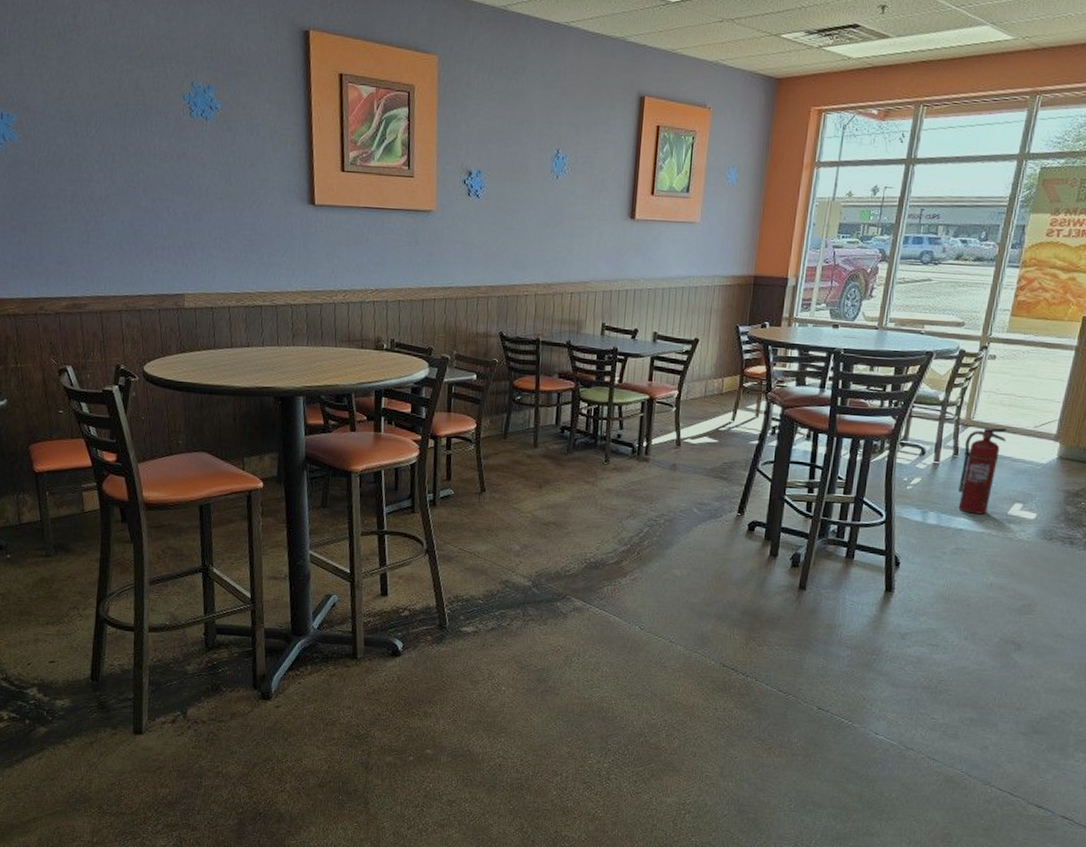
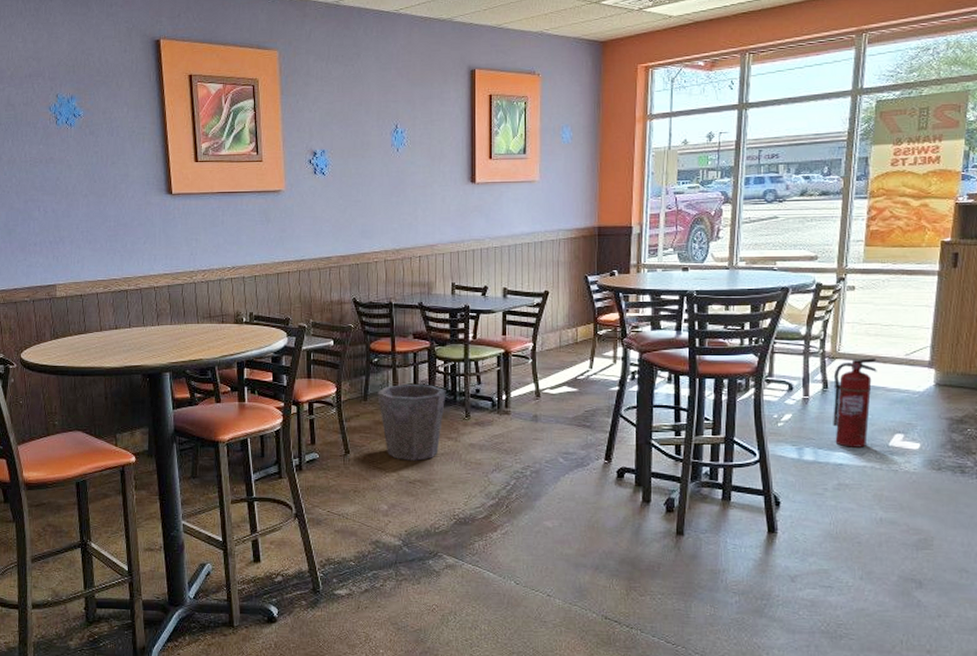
waste bin: none [517,425,588,503] -> present [377,384,446,461]

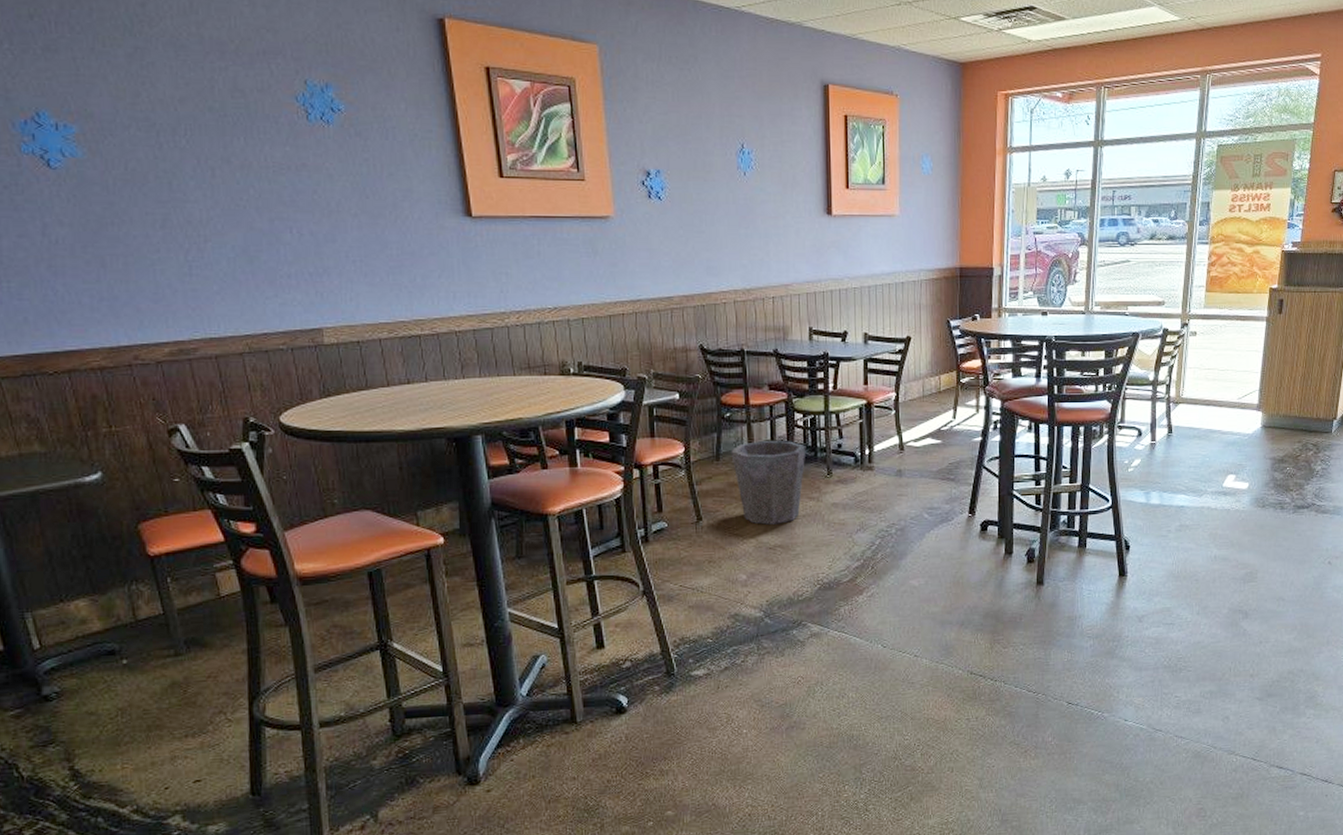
fire extinguisher: present [833,358,877,448] -> none [1176,402,1214,490]

